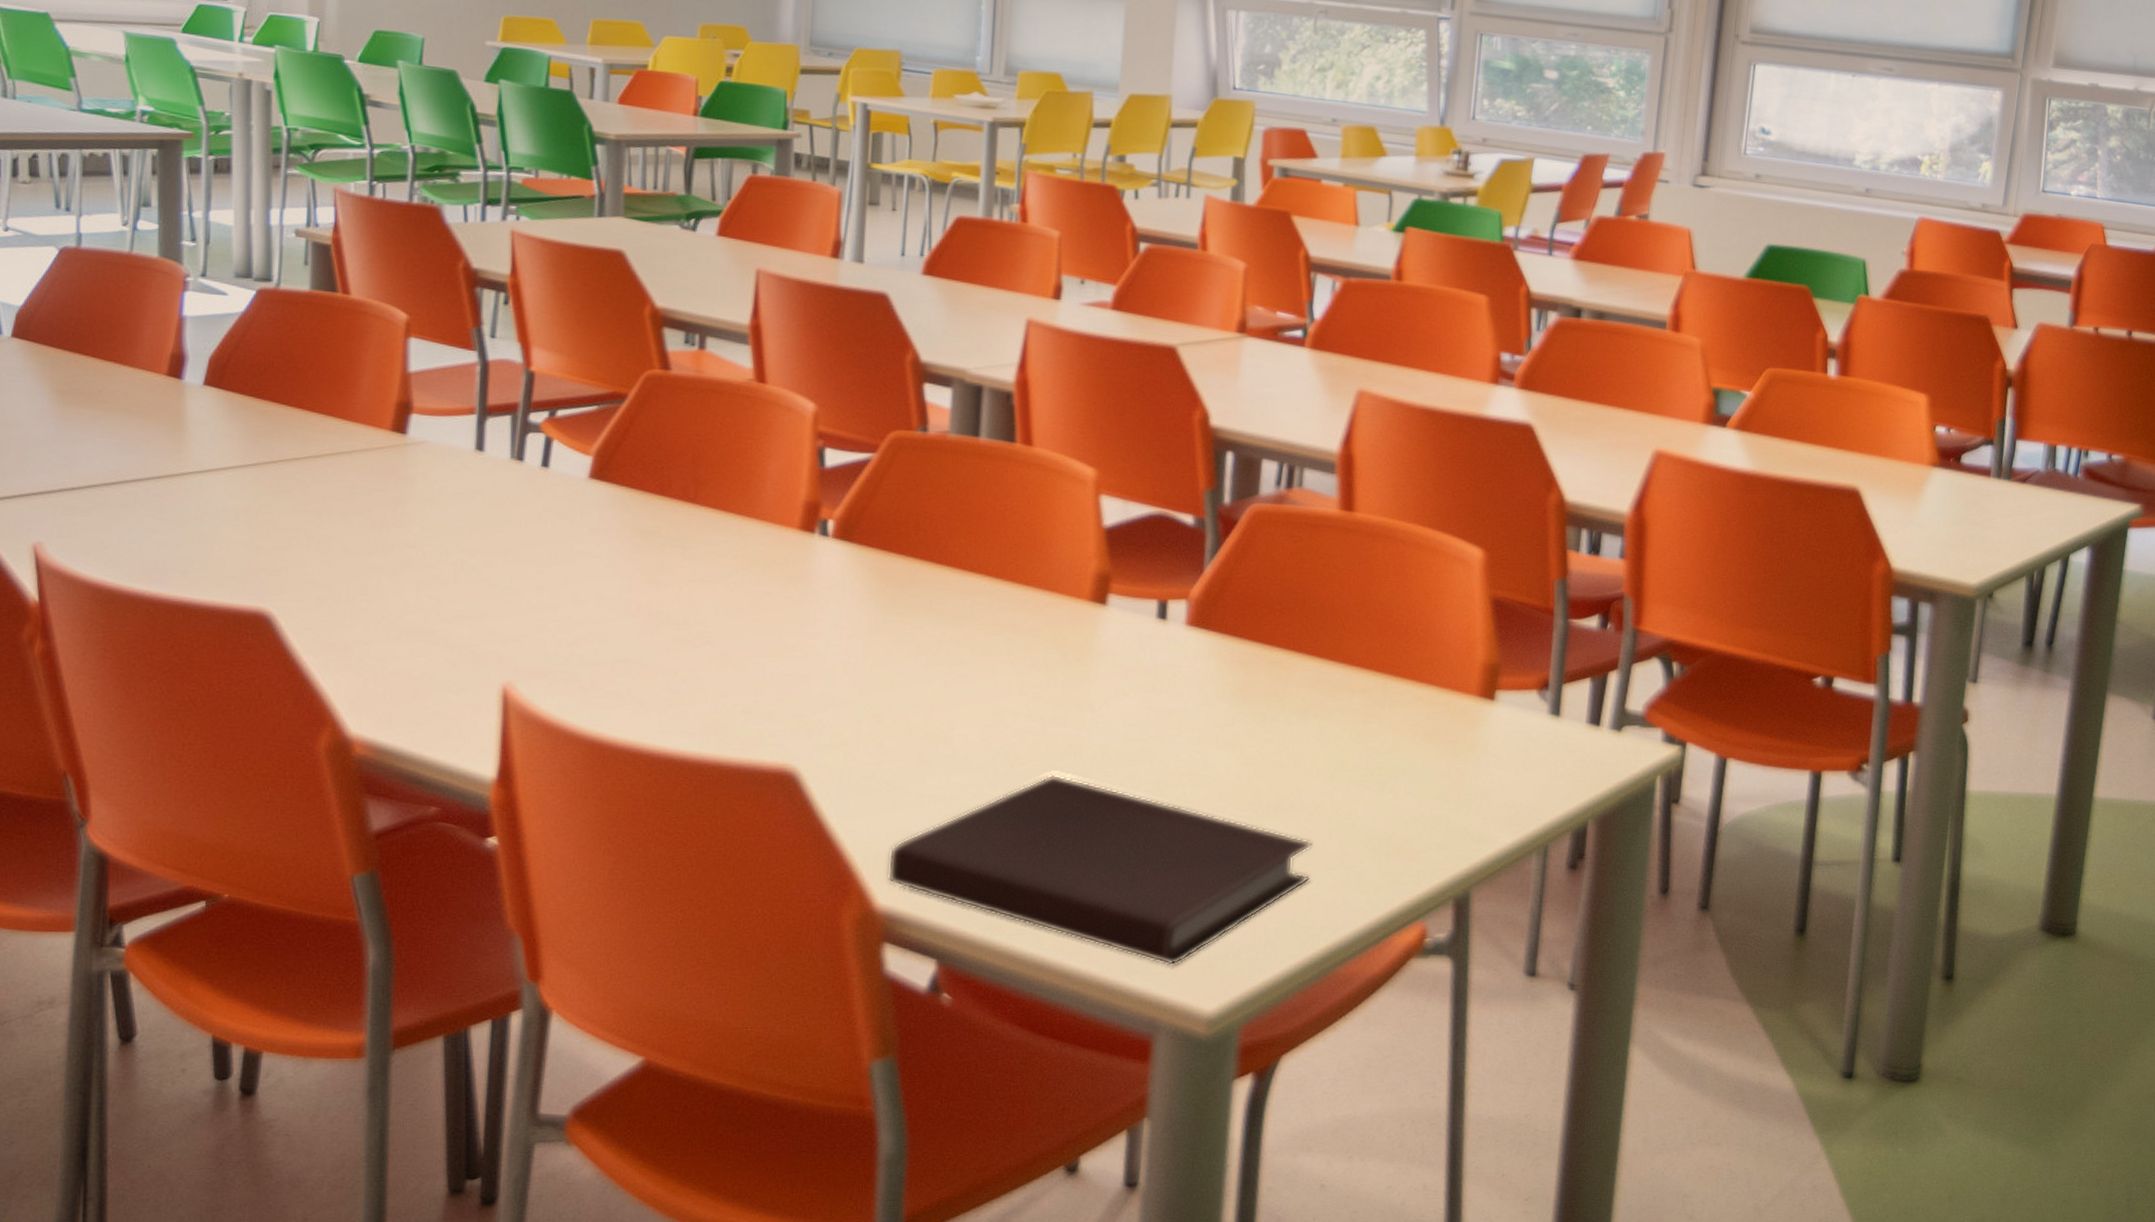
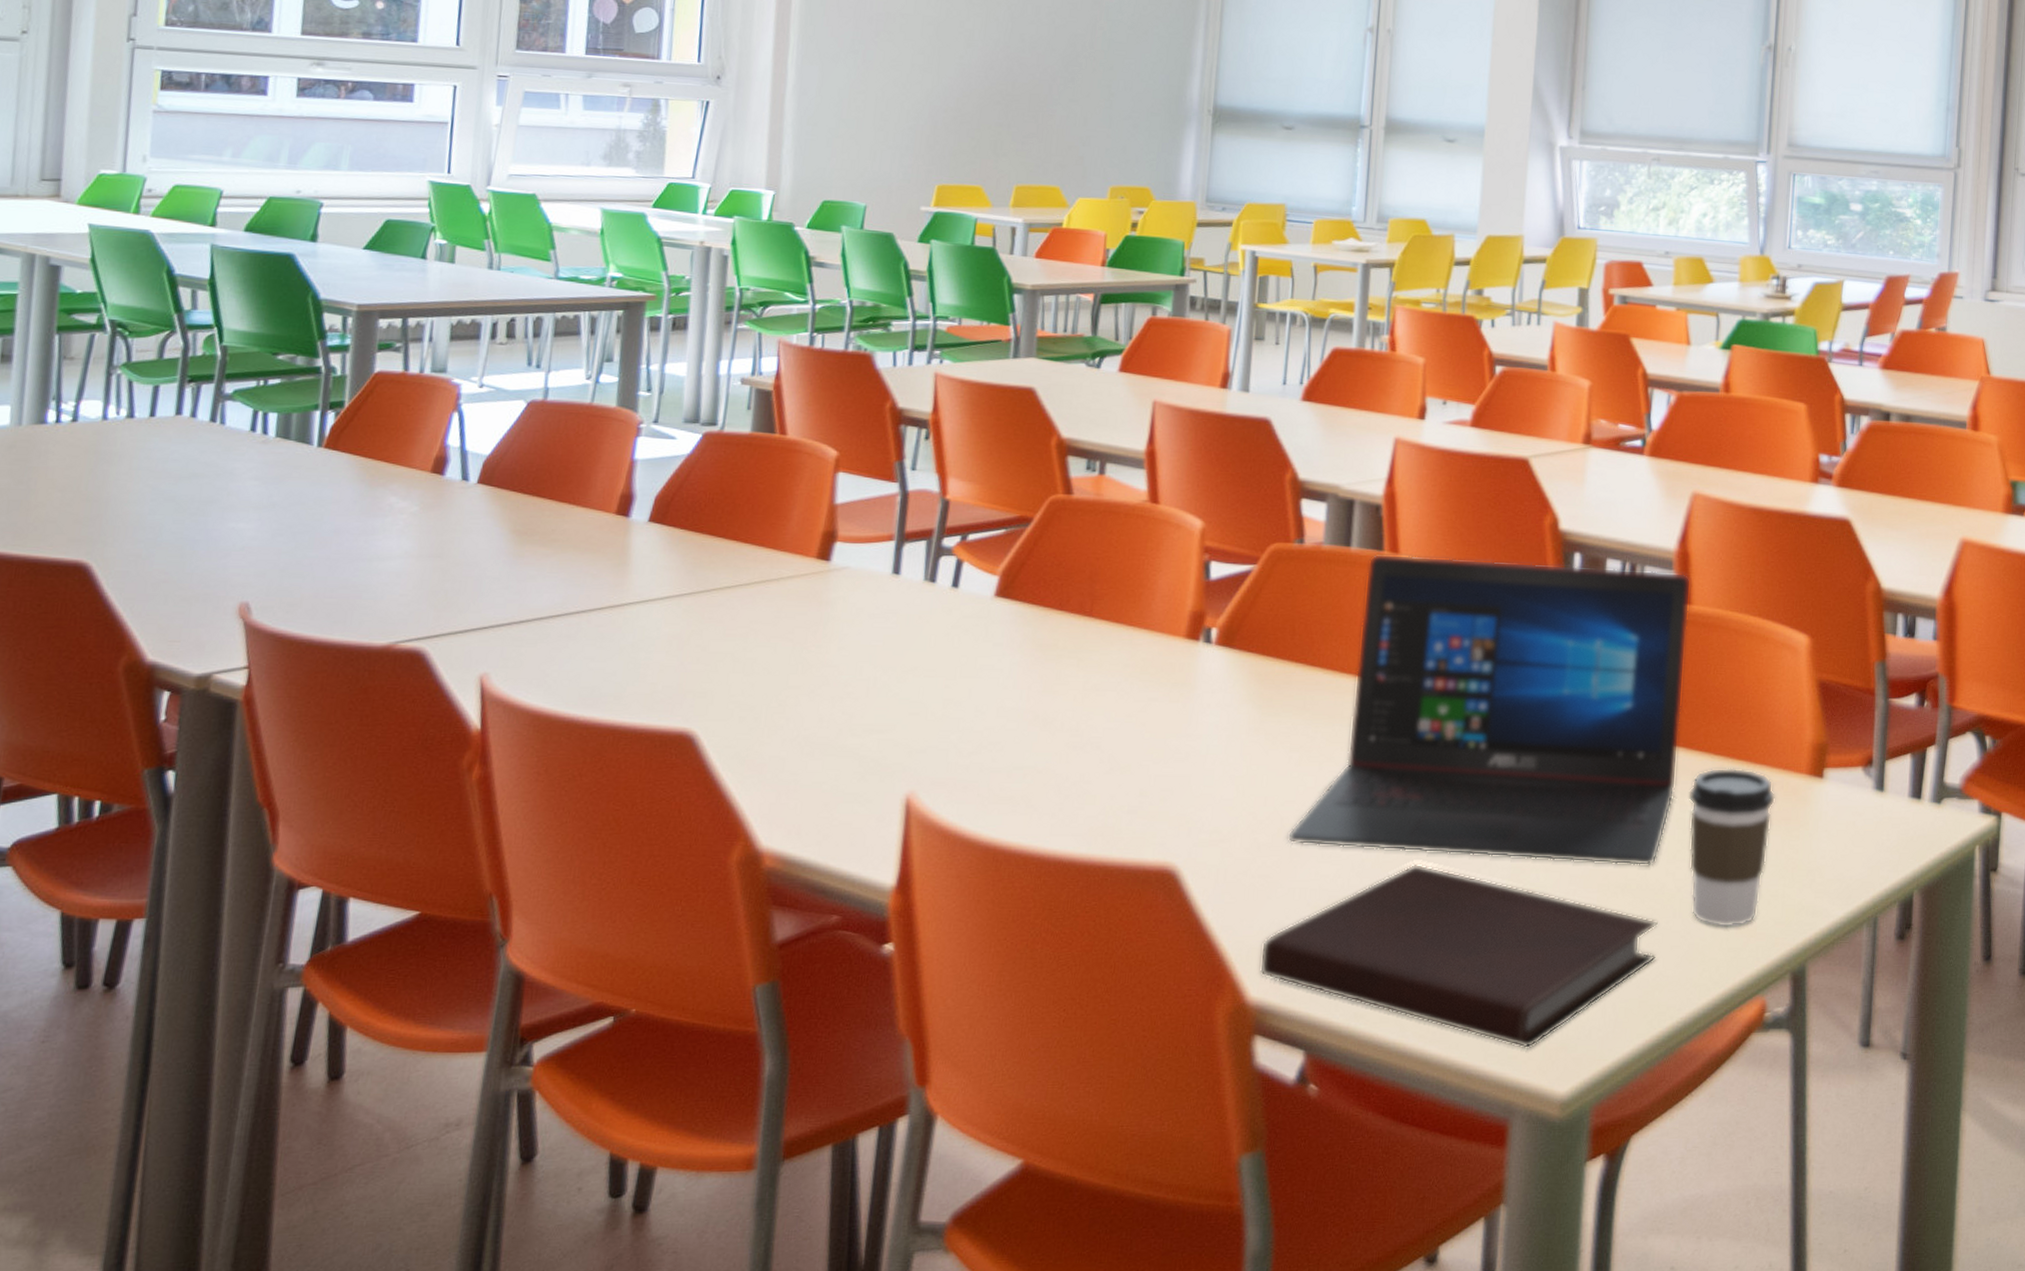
laptop: none [914,445,1355,786] -> present [1287,554,1691,866]
coffee cup: none [1347,685,1443,851] -> present [1688,768,1776,928]

